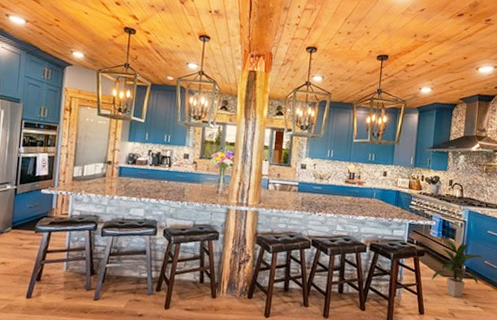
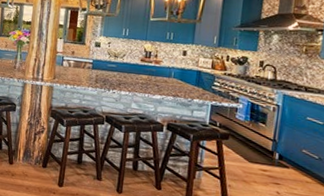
indoor plant: present [431,240,485,298] -> none [236,124,302,187]

